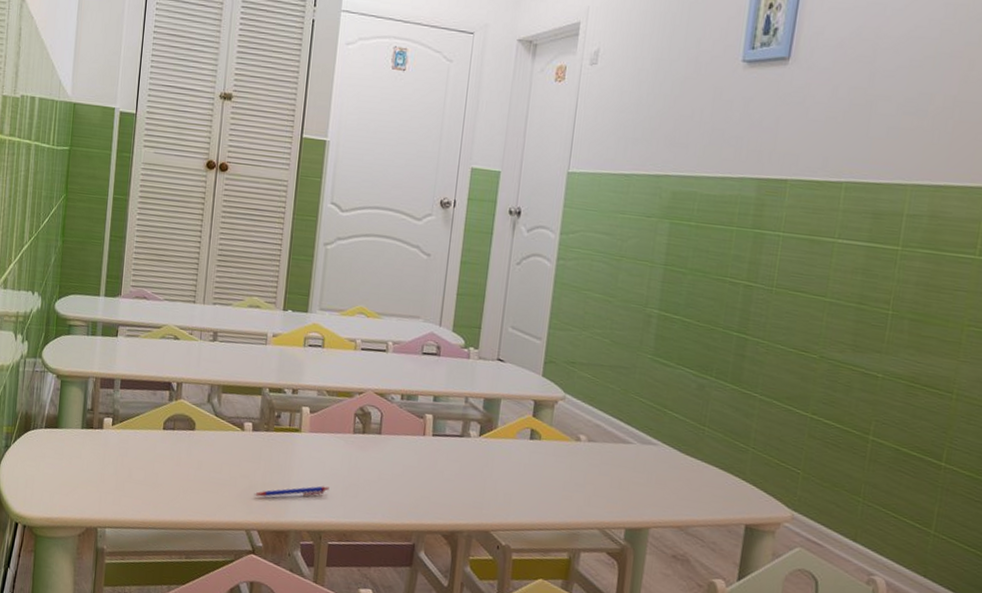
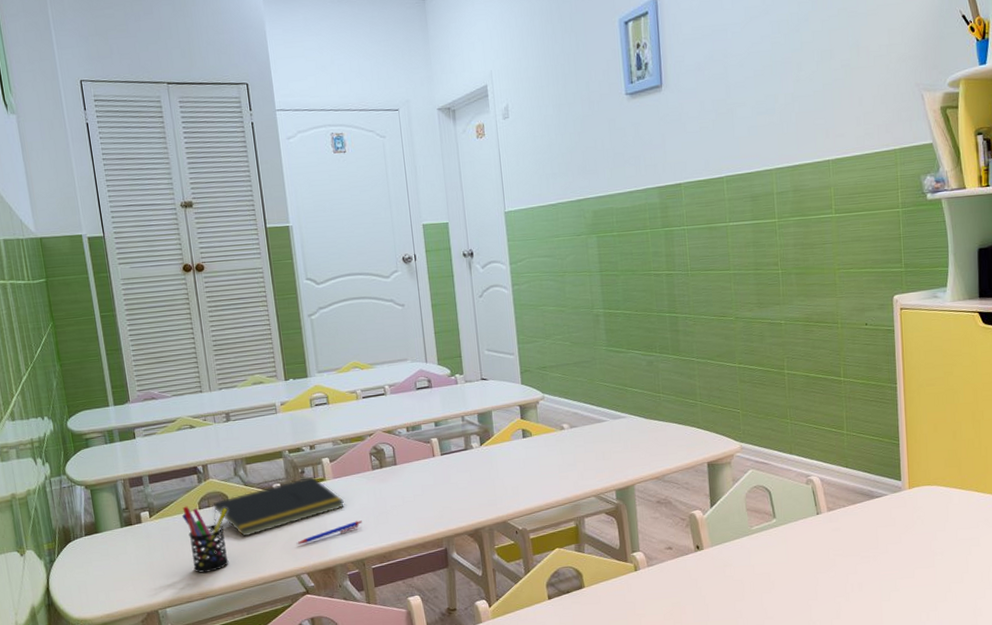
pen holder: none [142,422,192,501] -> present [182,506,229,573]
notepad: none [175,422,316,473] -> present [213,476,345,537]

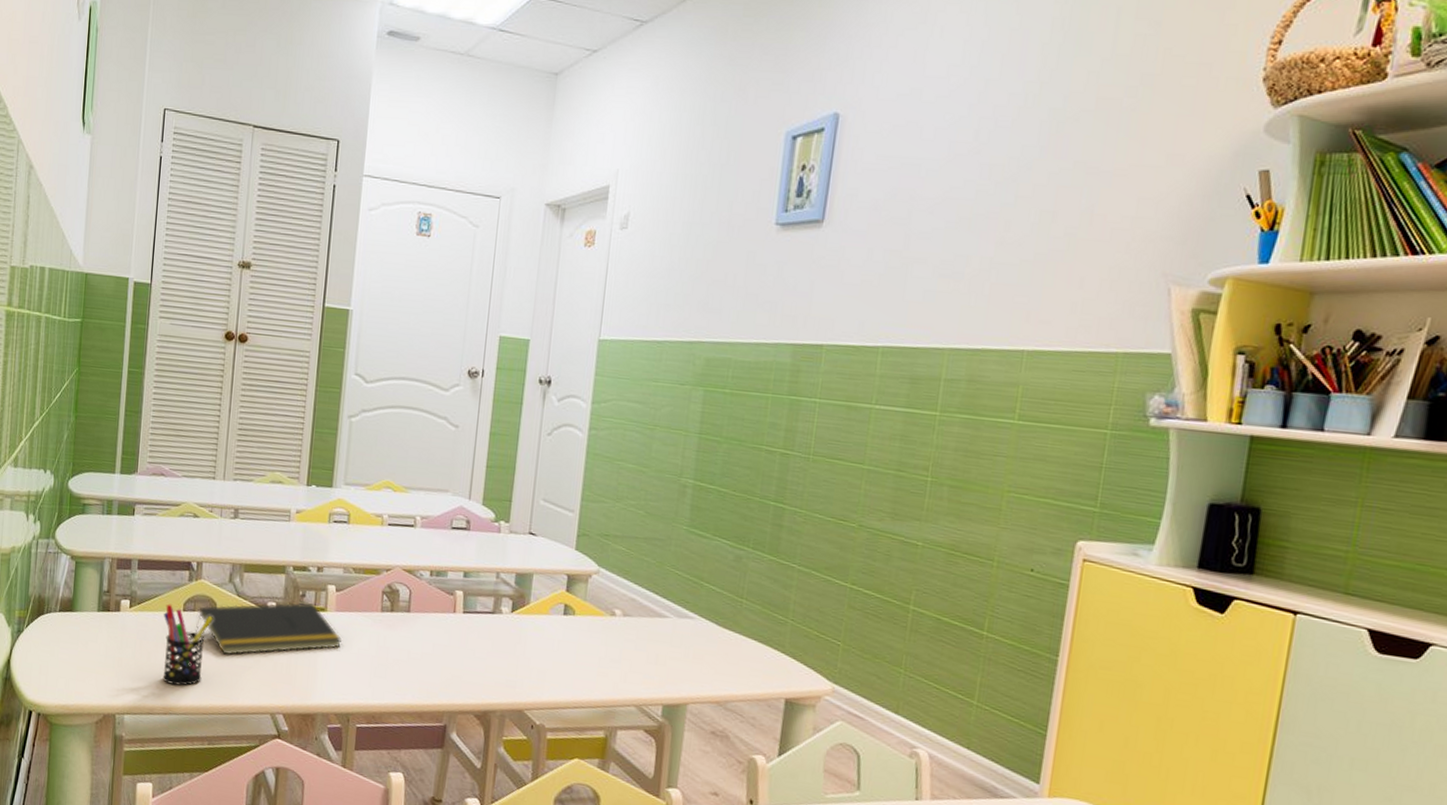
pen: present [296,520,362,545] -> none [278,666,357,679]

